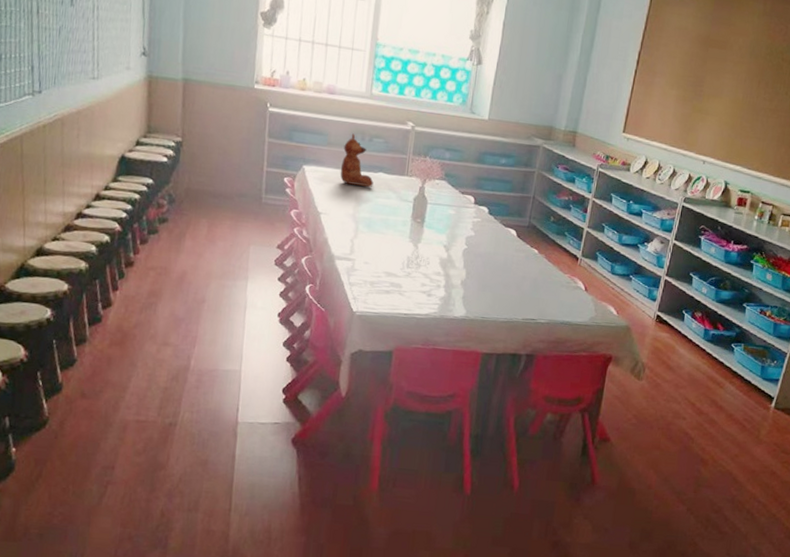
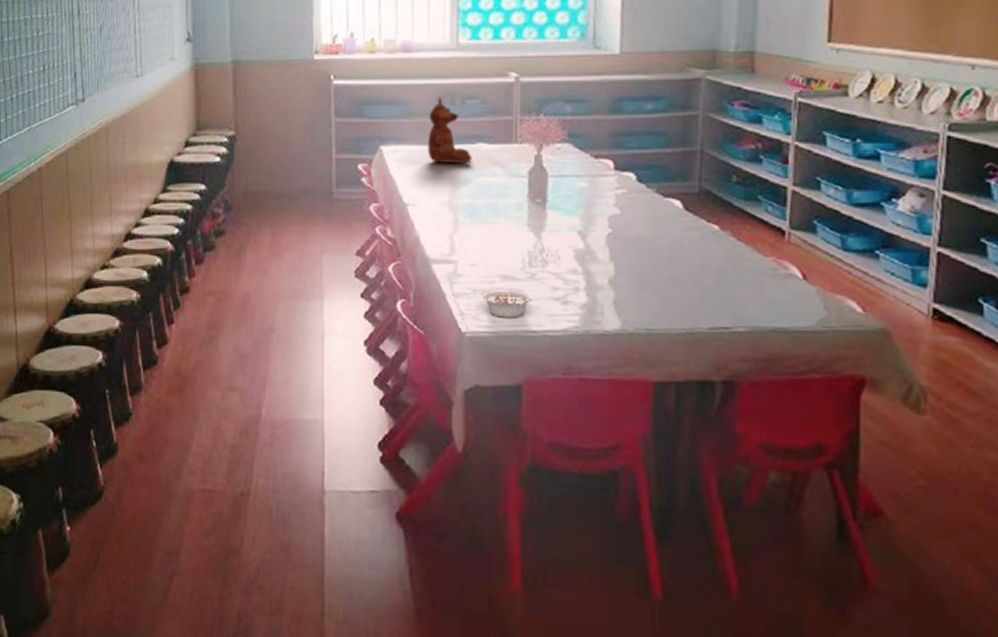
legume: none [370,283,409,304] -> present [482,290,536,318]

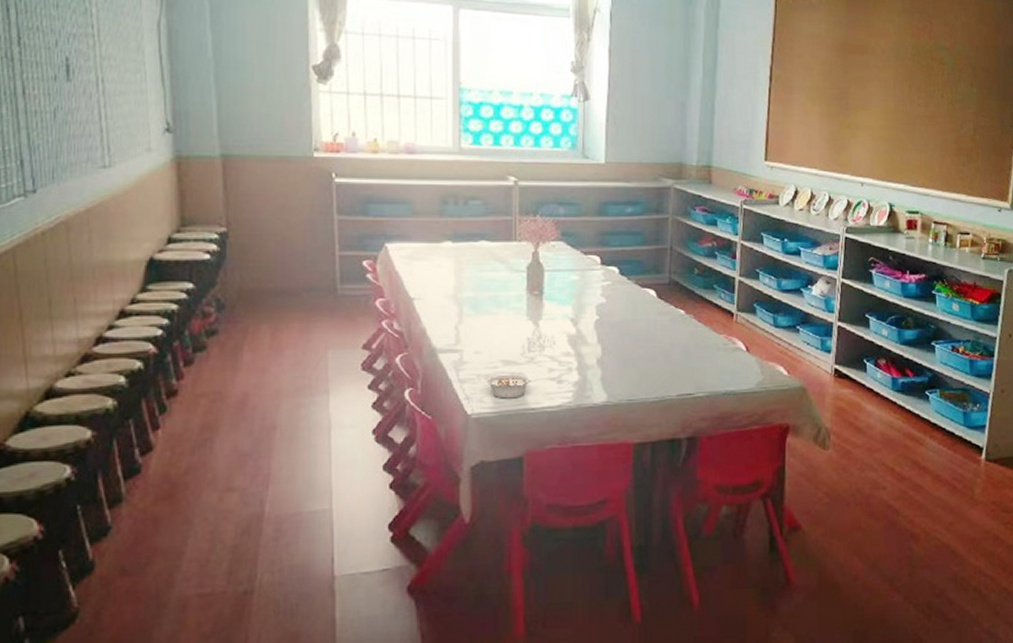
teddy bear: present [427,97,472,165] -> none [432,198,475,261]

